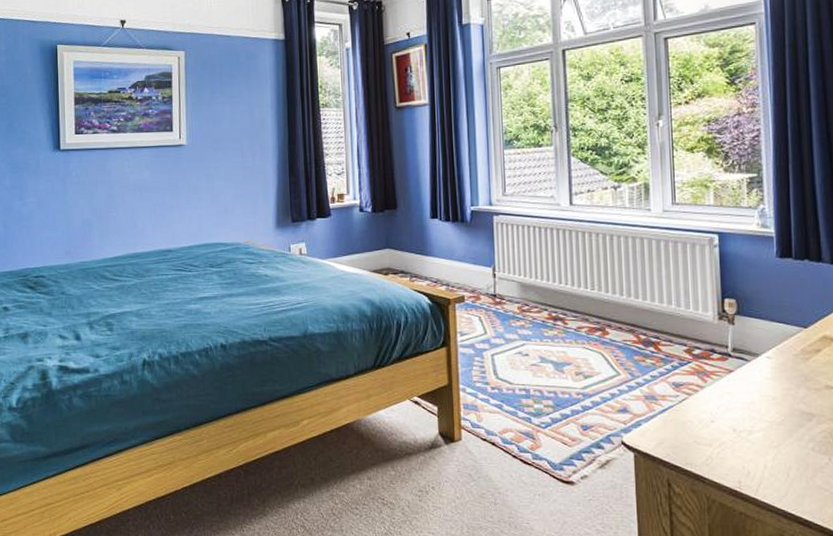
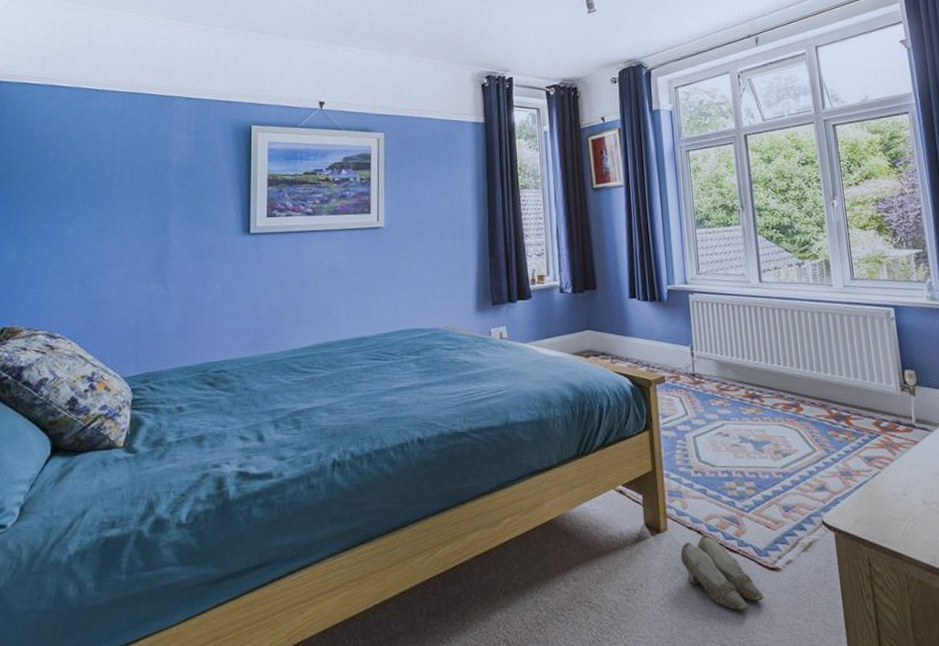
slippers: none [473,447,556,518] -> present [680,535,764,611]

